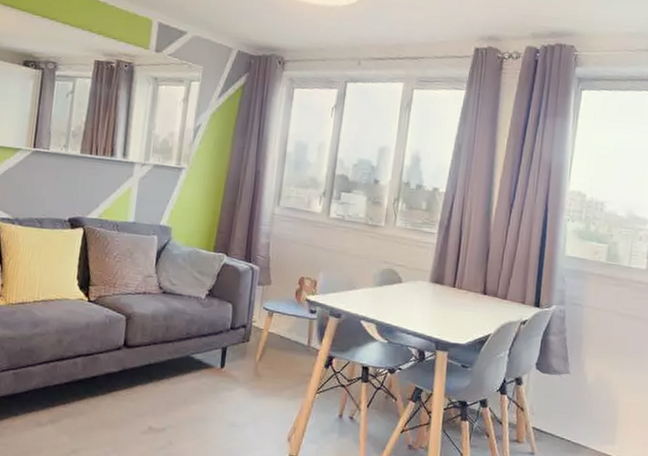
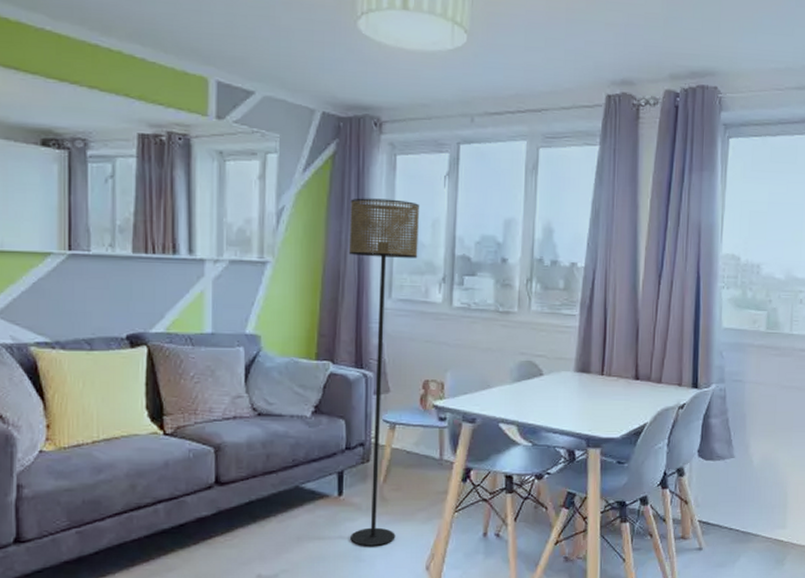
floor lamp: none [227,121,310,415] -> present [348,198,420,546]

